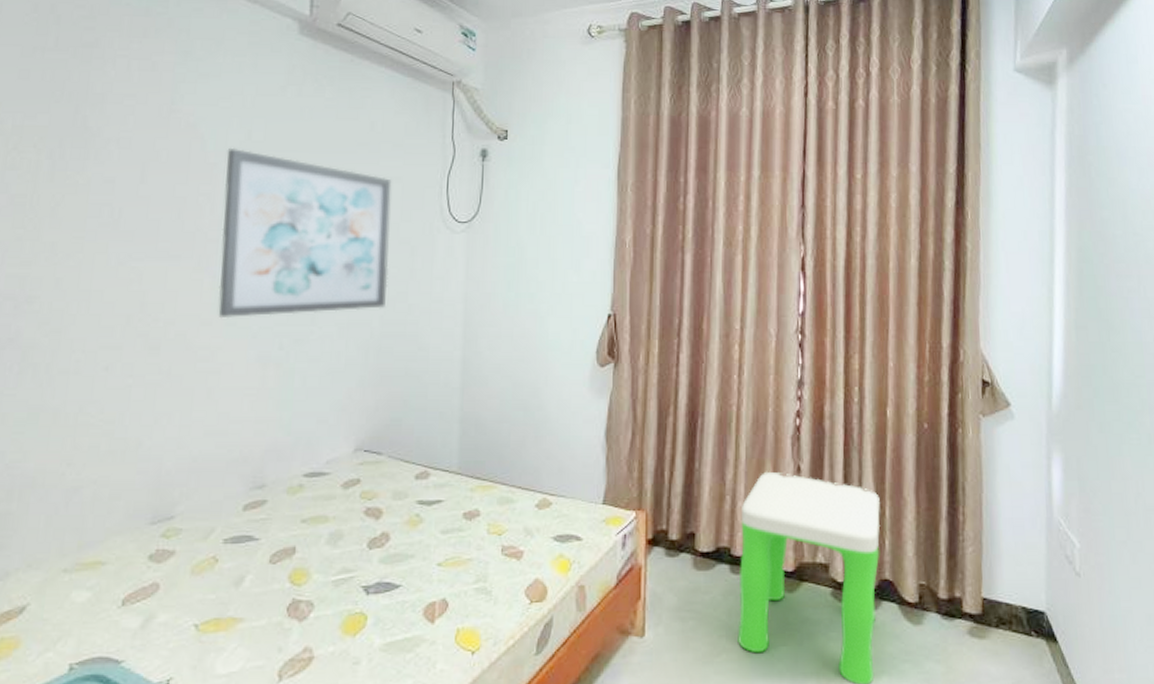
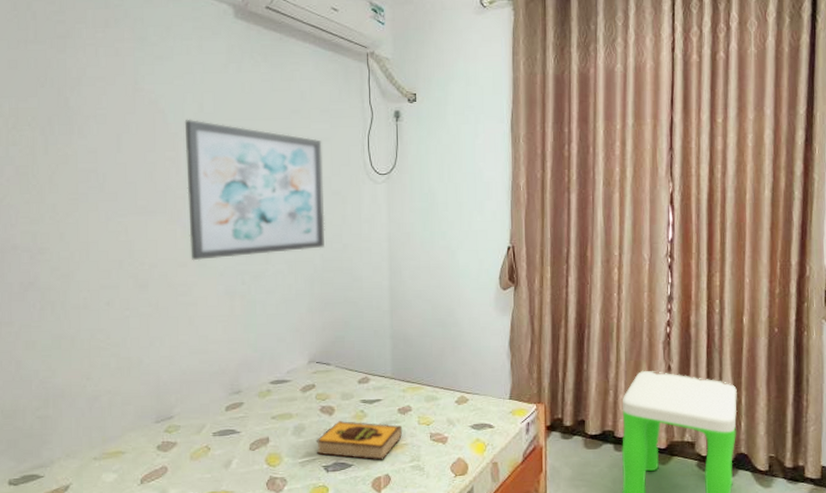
hardback book: none [355,527,468,580] -> present [315,421,403,460]

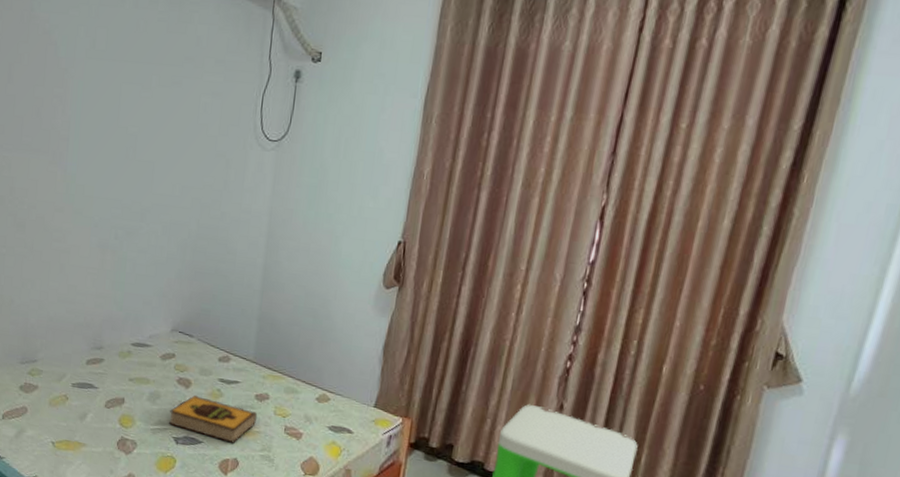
wall art: present [184,119,325,261] -> none [68,54,213,214]

